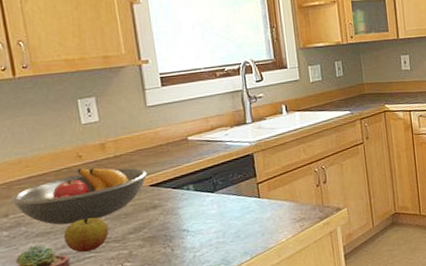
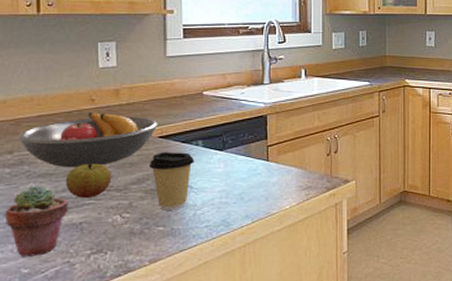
coffee cup: none [144,197,188,256] -> present [150,151,195,210]

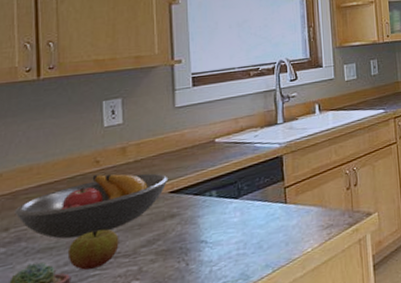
coffee cup: present [150,151,195,210] -> none [160,205,209,272]

